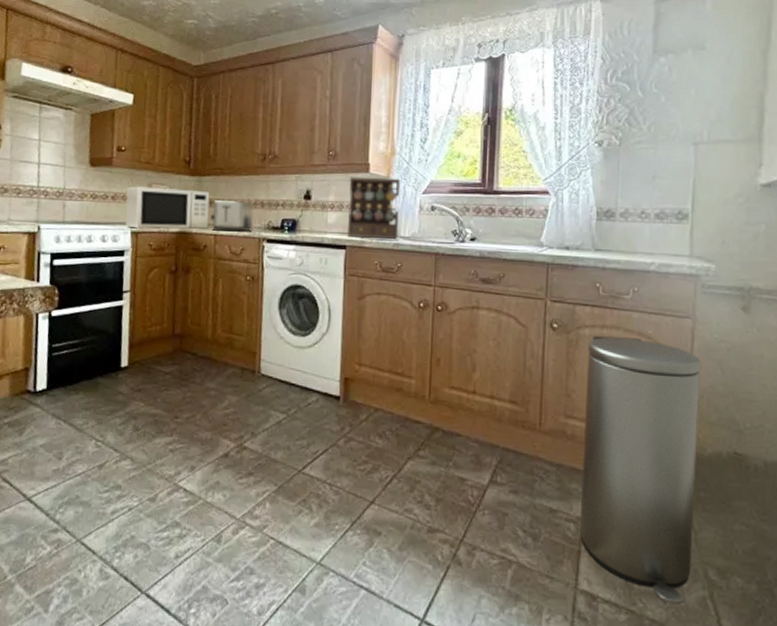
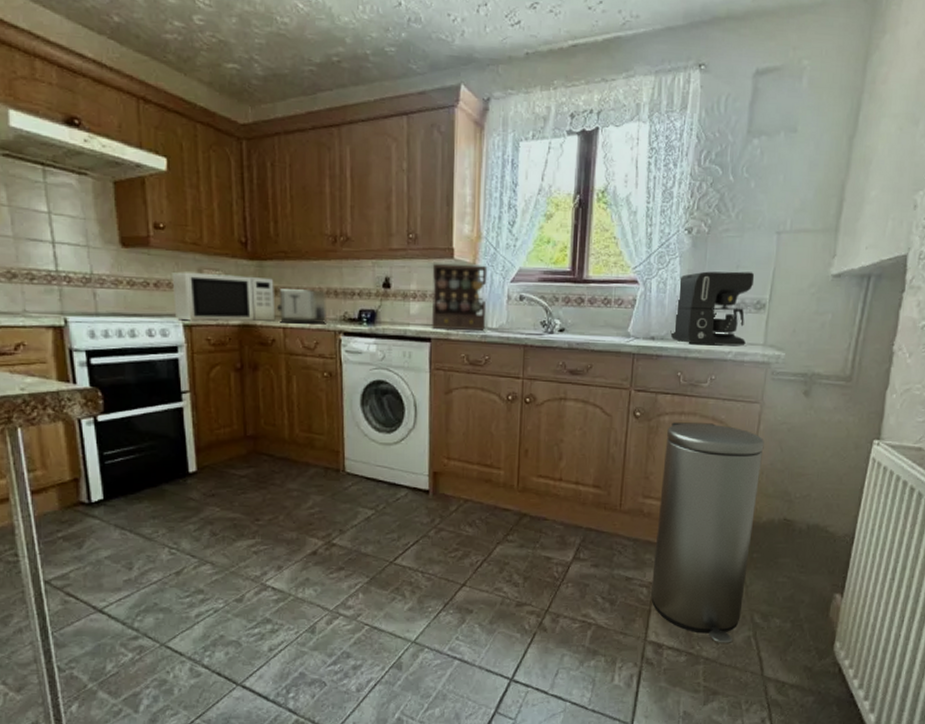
coffee maker: none [586,182,673,258] -> present [670,271,755,347]

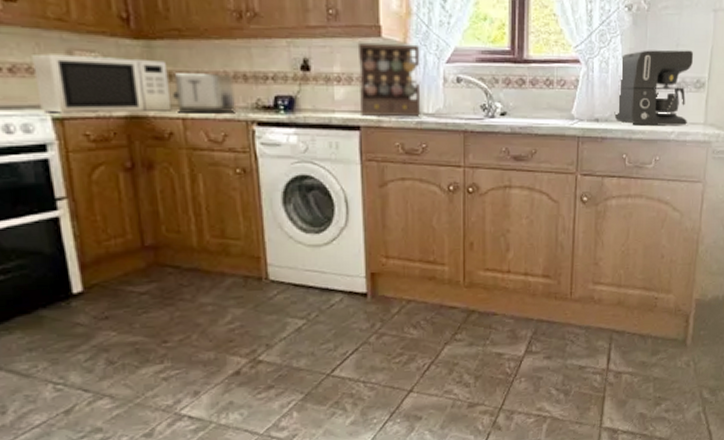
pedal bin: present [651,422,764,644] -> none [605,205,708,423]

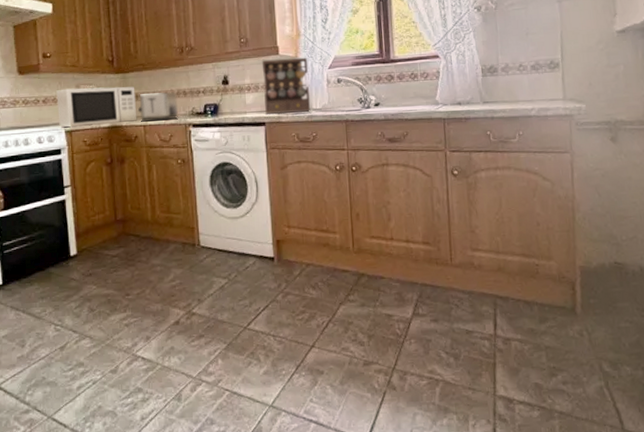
coffee maker: present [614,50,694,126] -> none [474,37,546,106]

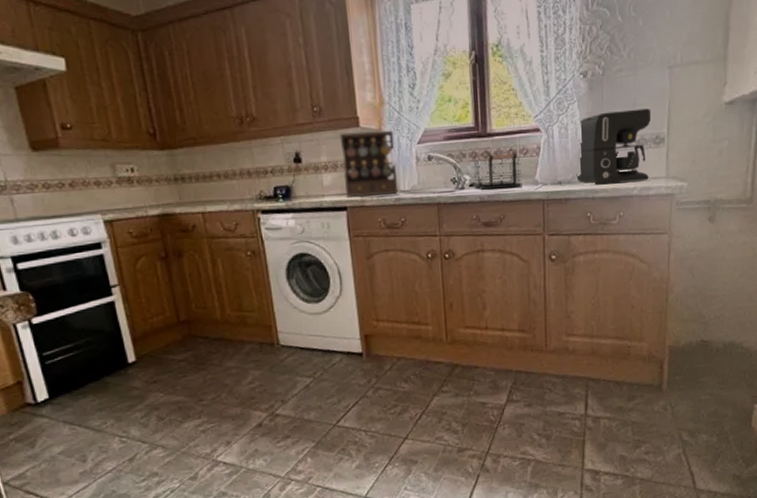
microwave: present [56,86,137,128] -> none [85,166,194,217]
toaster: present [138,92,178,122] -> none [192,172,243,208]
dish rack: none [377,76,424,109] -> present [472,153,522,190]
coffee maker: none [474,37,546,106] -> present [576,108,651,185]

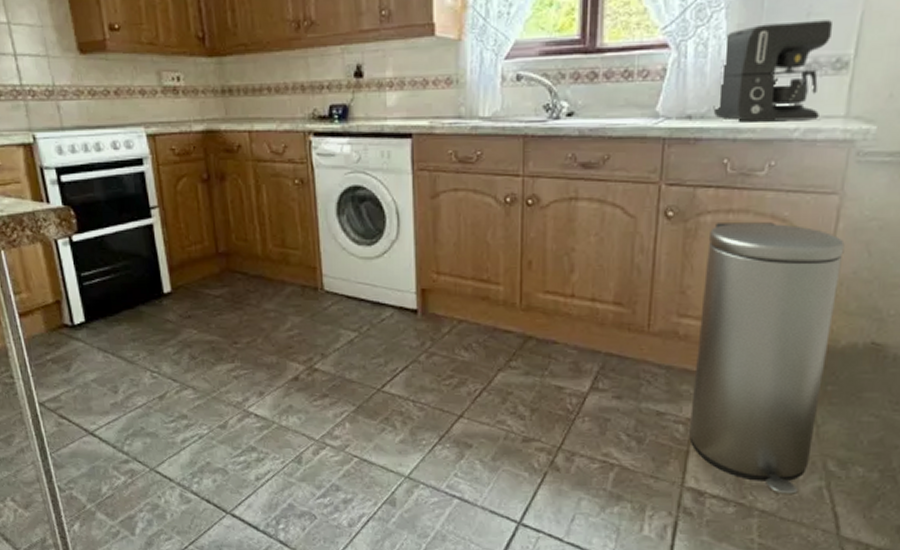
spice rack: present [339,130,399,199] -> none [410,40,476,124]
dish rack: present [472,153,522,190] -> none [572,75,638,121]
pedal bin: none [582,258,676,464] -> present [689,222,845,496]

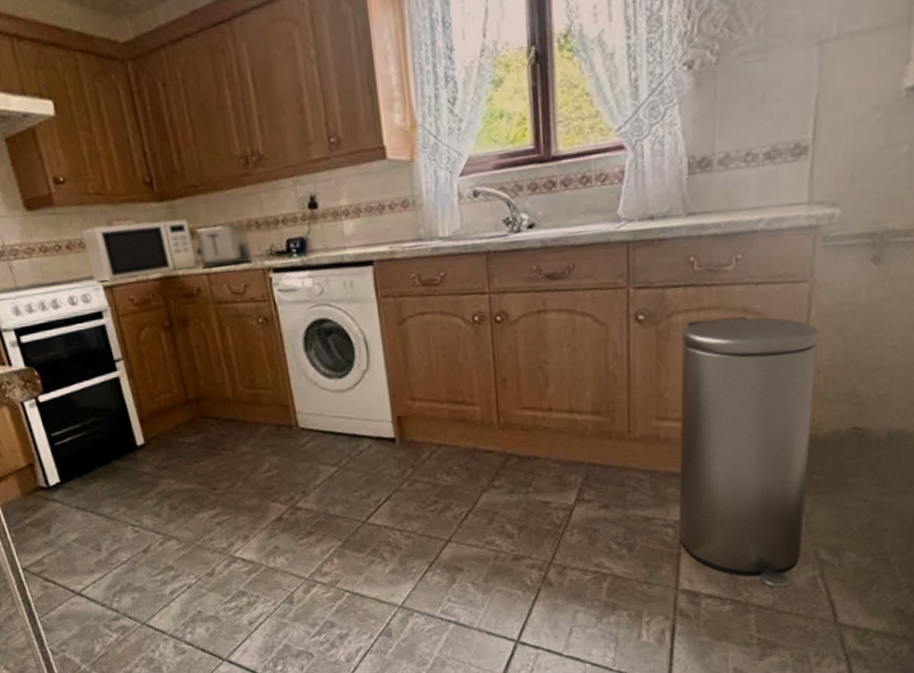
microwave: none [131,75,240,130] -> present [81,219,197,282]
toaster: none [240,86,294,126] -> present [194,224,252,269]
coffee maker: present [713,20,834,122] -> none [675,105,789,218]

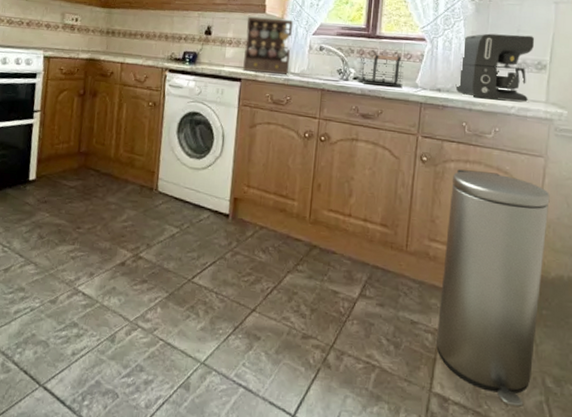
microwave: present [81,219,197,282] -> none [38,14,119,58]
toaster: present [194,224,252,269] -> none [118,31,159,61]
spice rack: none [362,160,437,250] -> present [242,16,294,76]
dish rack: none [531,180,599,232] -> present [357,54,404,88]
coffee maker: none [675,105,789,218] -> present [455,33,535,103]

